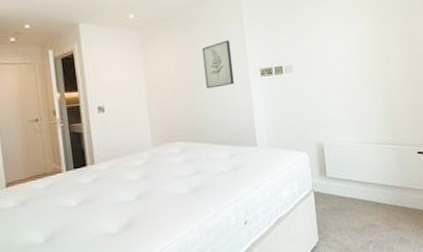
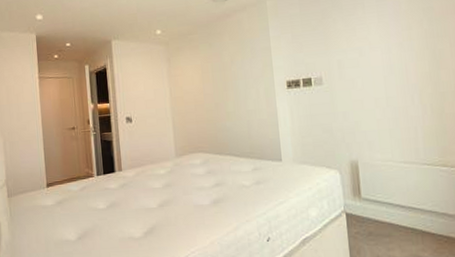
wall art: present [202,40,234,89] -> none [226,52,259,101]

